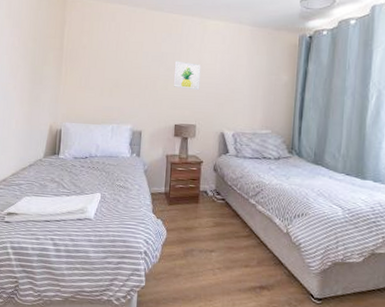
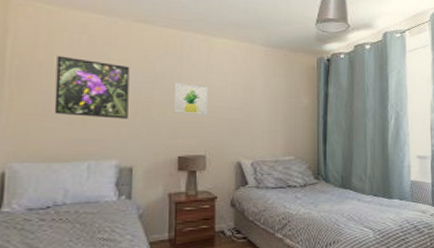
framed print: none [92,40,143,91] -> present [54,55,130,119]

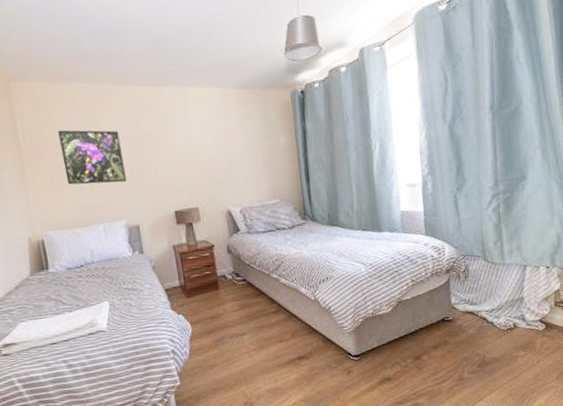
wall art: present [175,82,209,115] -> none [160,139,194,170]

